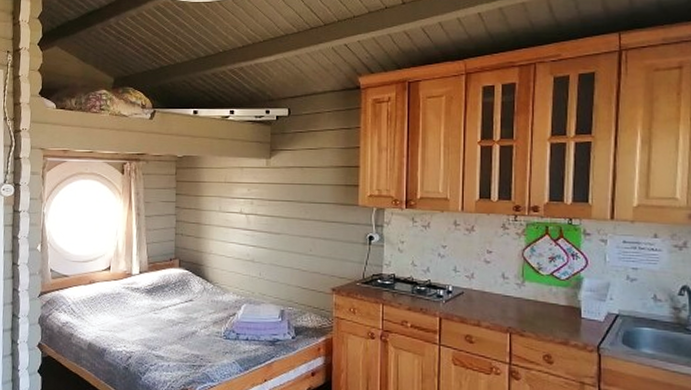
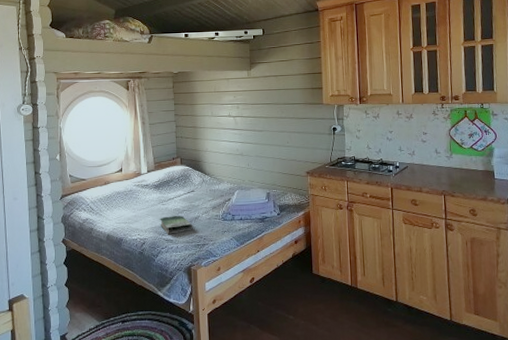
book: none [150,328,189,349] -> present [160,216,193,234]

